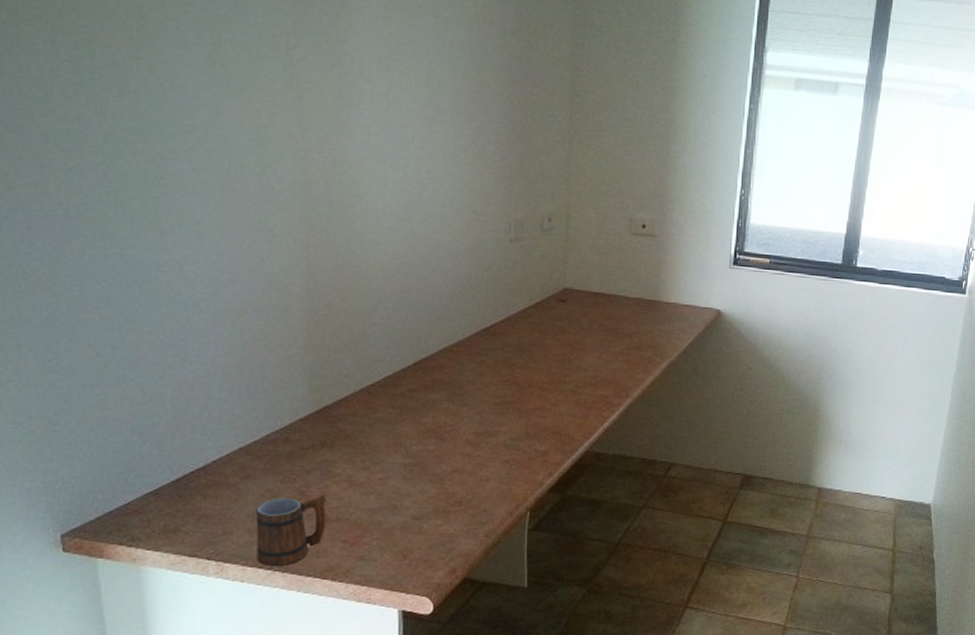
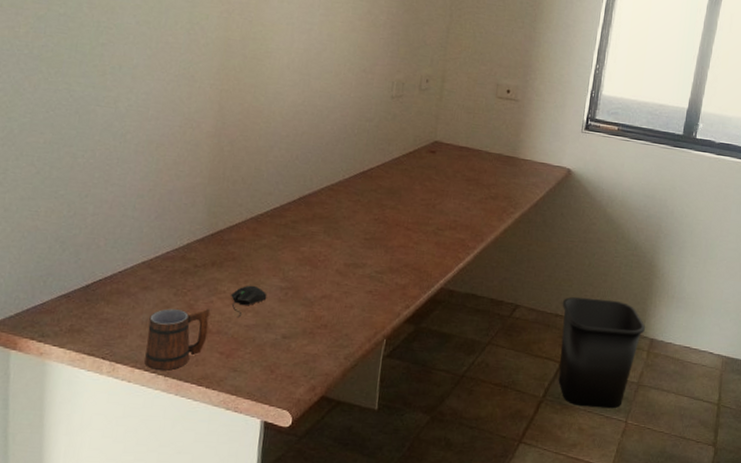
computer mouse: none [348,464,390,501] -> present [231,285,267,318]
waste bin: none [720,449,813,565] -> present [558,296,646,409]

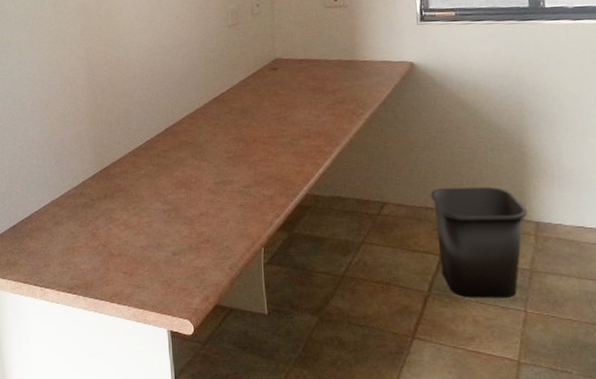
mug: present [144,308,211,371] -> none [64,235,111,291]
computer mouse: present [231,285,267,318] -> none [124,211,154,240]

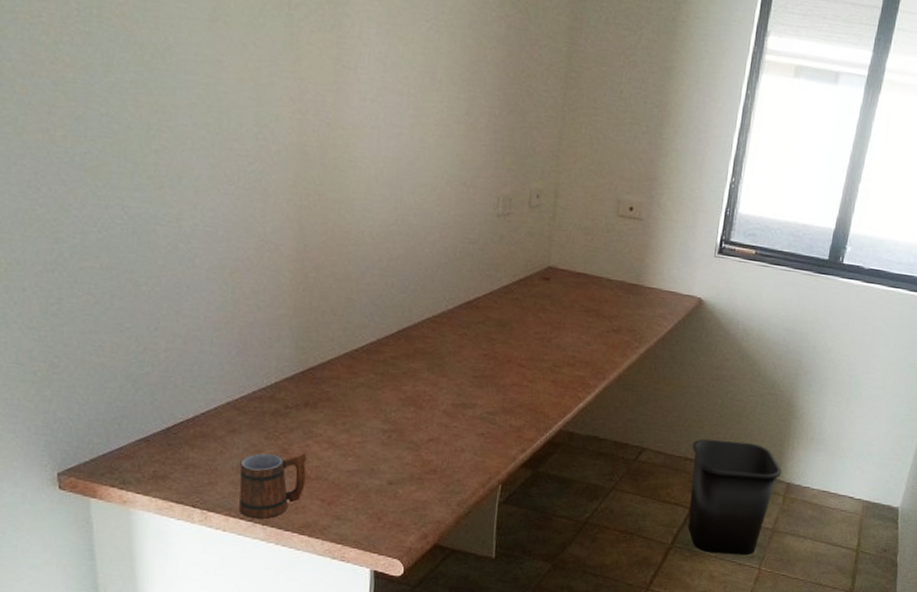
mug: none [64,235,111,291] -> present [239,452,307,519]

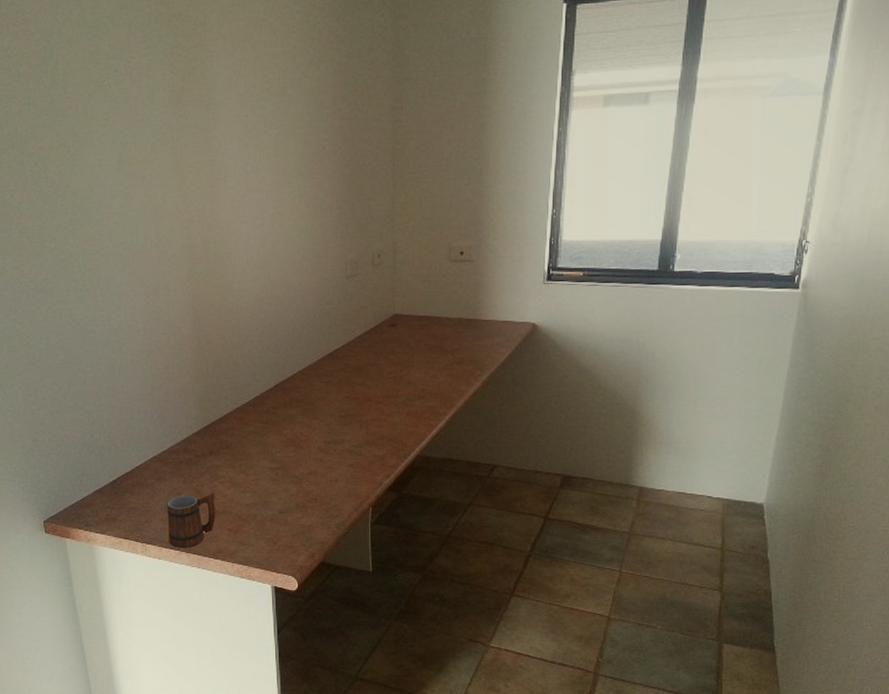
waste bin: present [687,438,783,556] -> none [540,451,634,559]

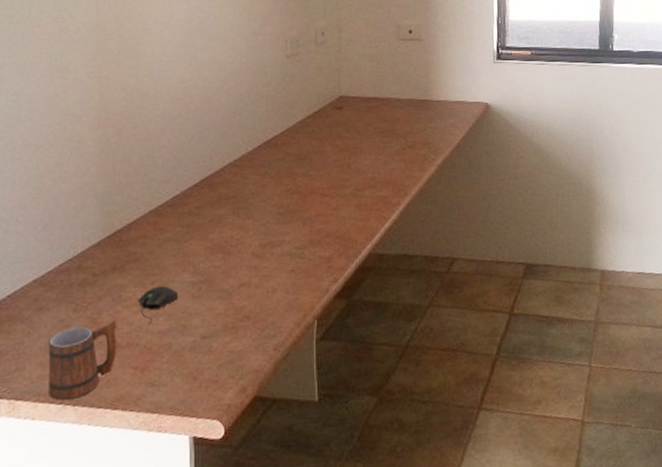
computer mouse: none [230,468,261,498] -> present [138,285,179,325]

